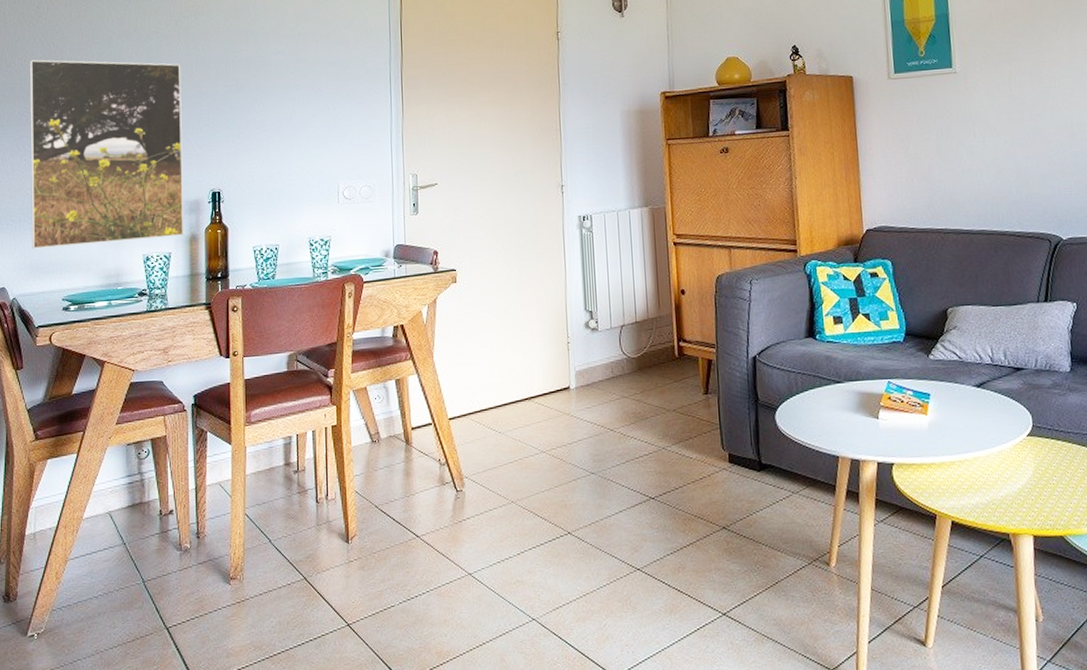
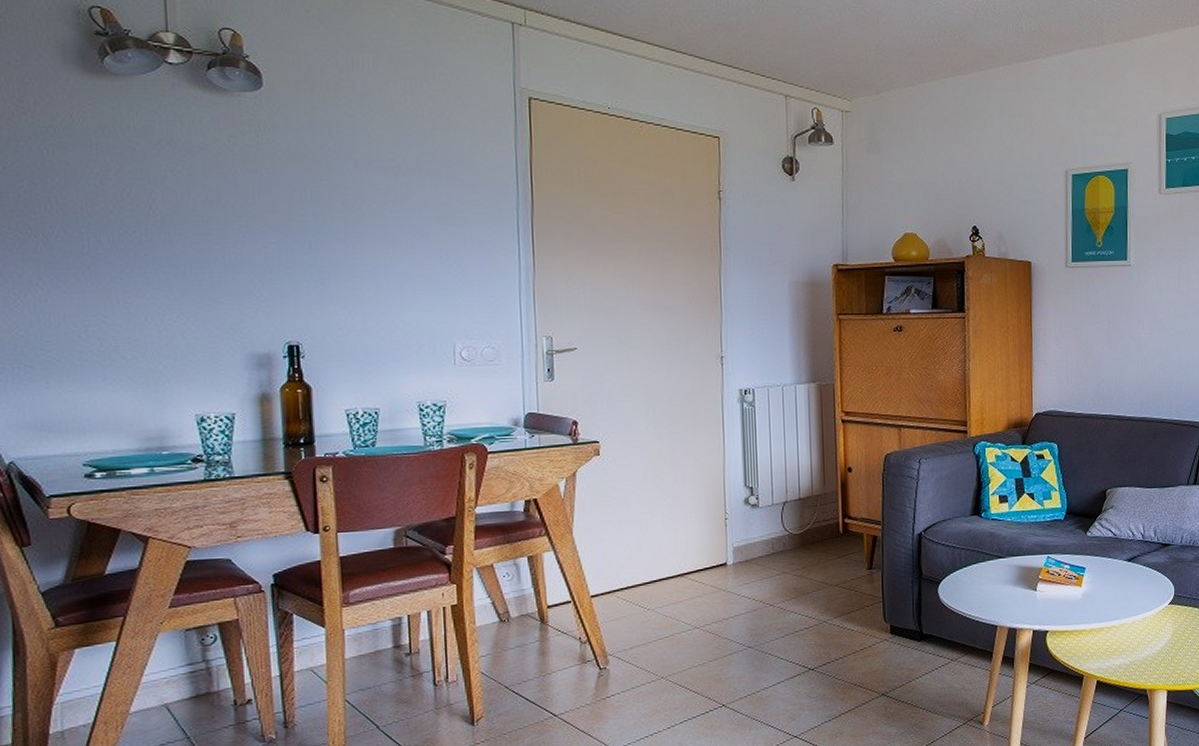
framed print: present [29,59,185,249] -> none [11,168,252,404]

